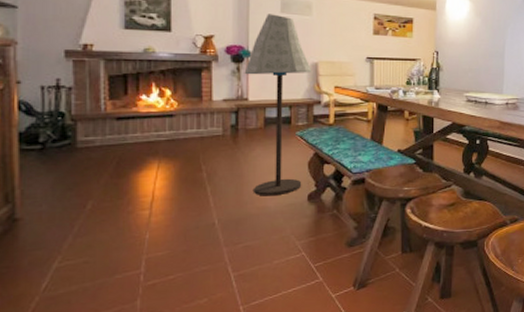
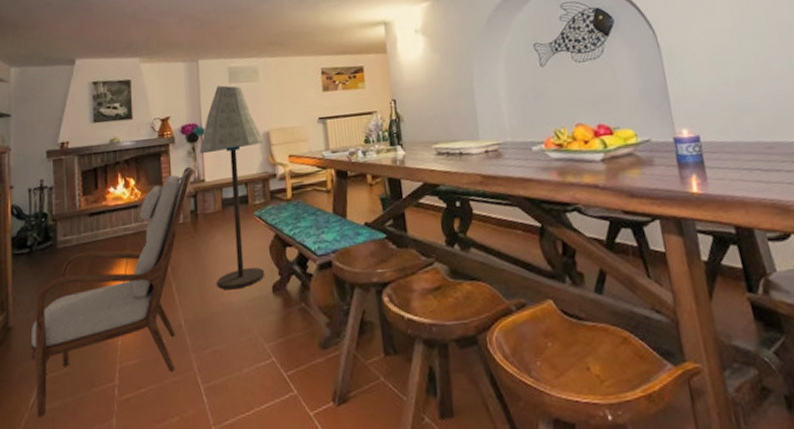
armchair: none [42,84,238,300] -> present [30,166,195,418]

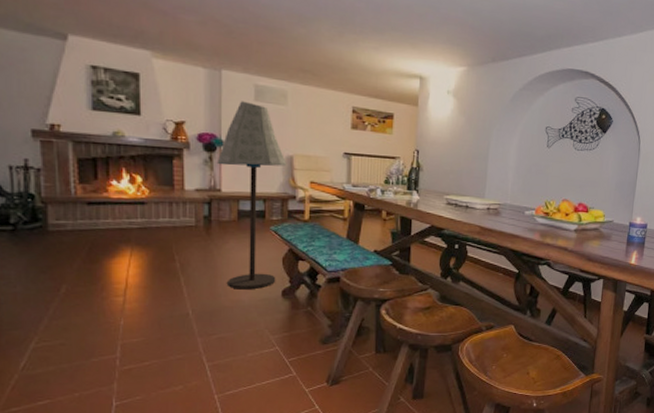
armchair: present [30,166,195,418] -> none [18,174,210,379]

